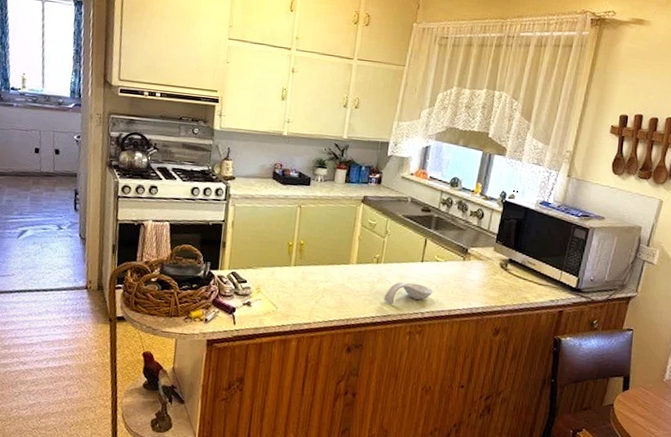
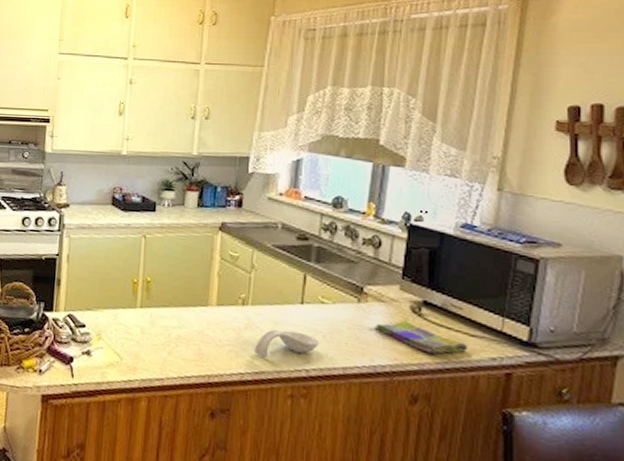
dish towel: none [473,273,536,298] -> present [374,319,467,354]

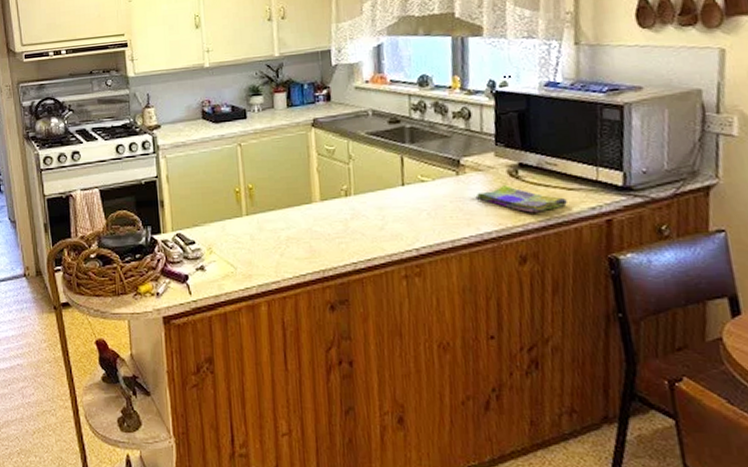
spoon rest: present [255,329,320,359] -> none [363,213,426,245]

